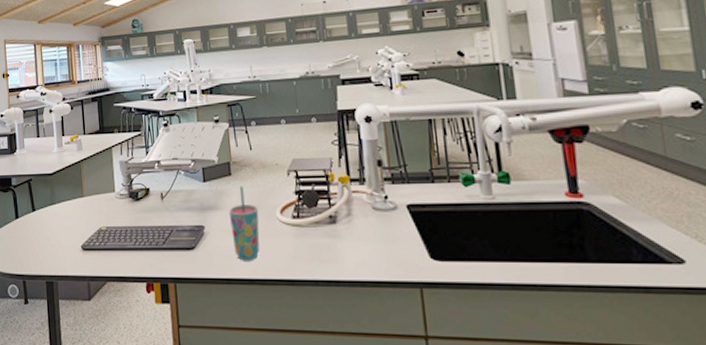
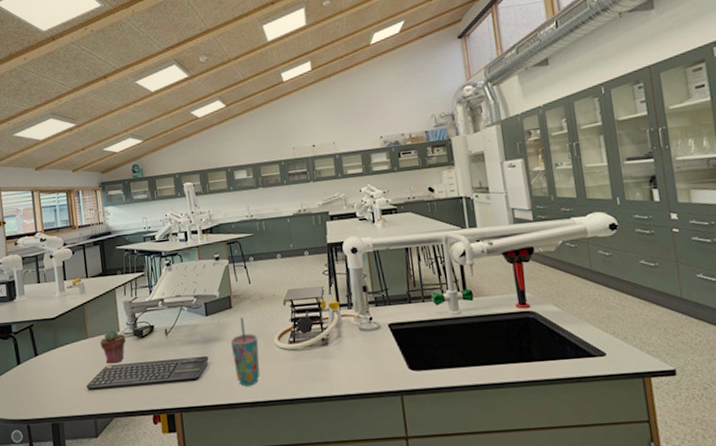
potted succulent: none [95,189,122,225] -> present [100,329,126,364]

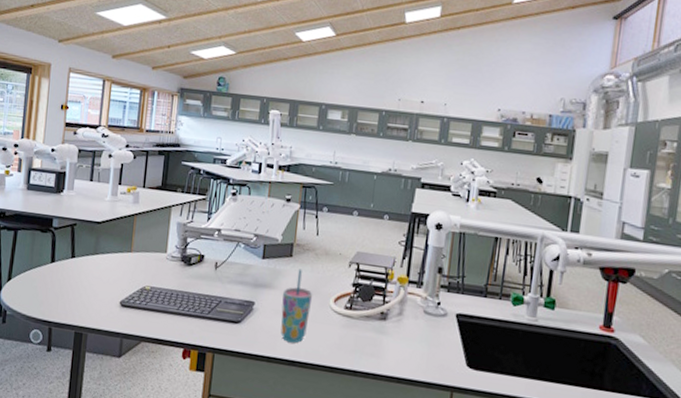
potted succulent: present [100,329,126,364] -> none [143,248,172,286]

